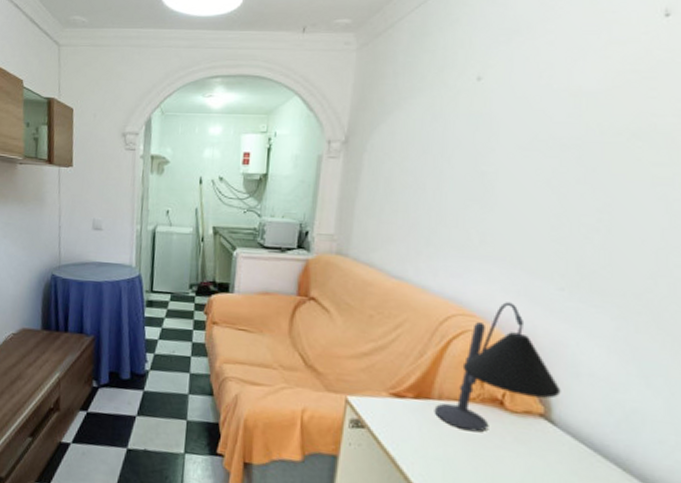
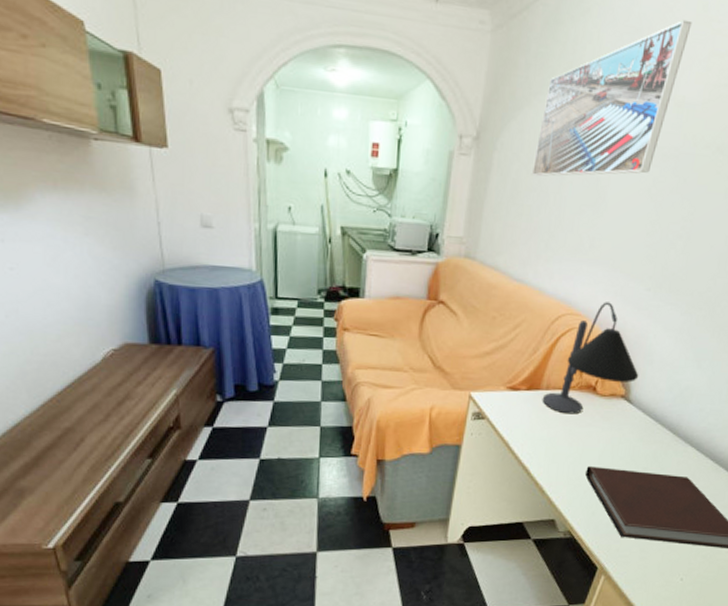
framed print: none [405,15,579,173] -> present [531,19,692,177]

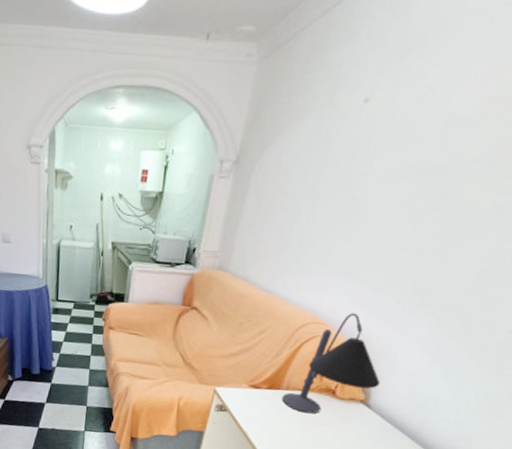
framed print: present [531,19,692,177] -> none [286,33,471,196]

